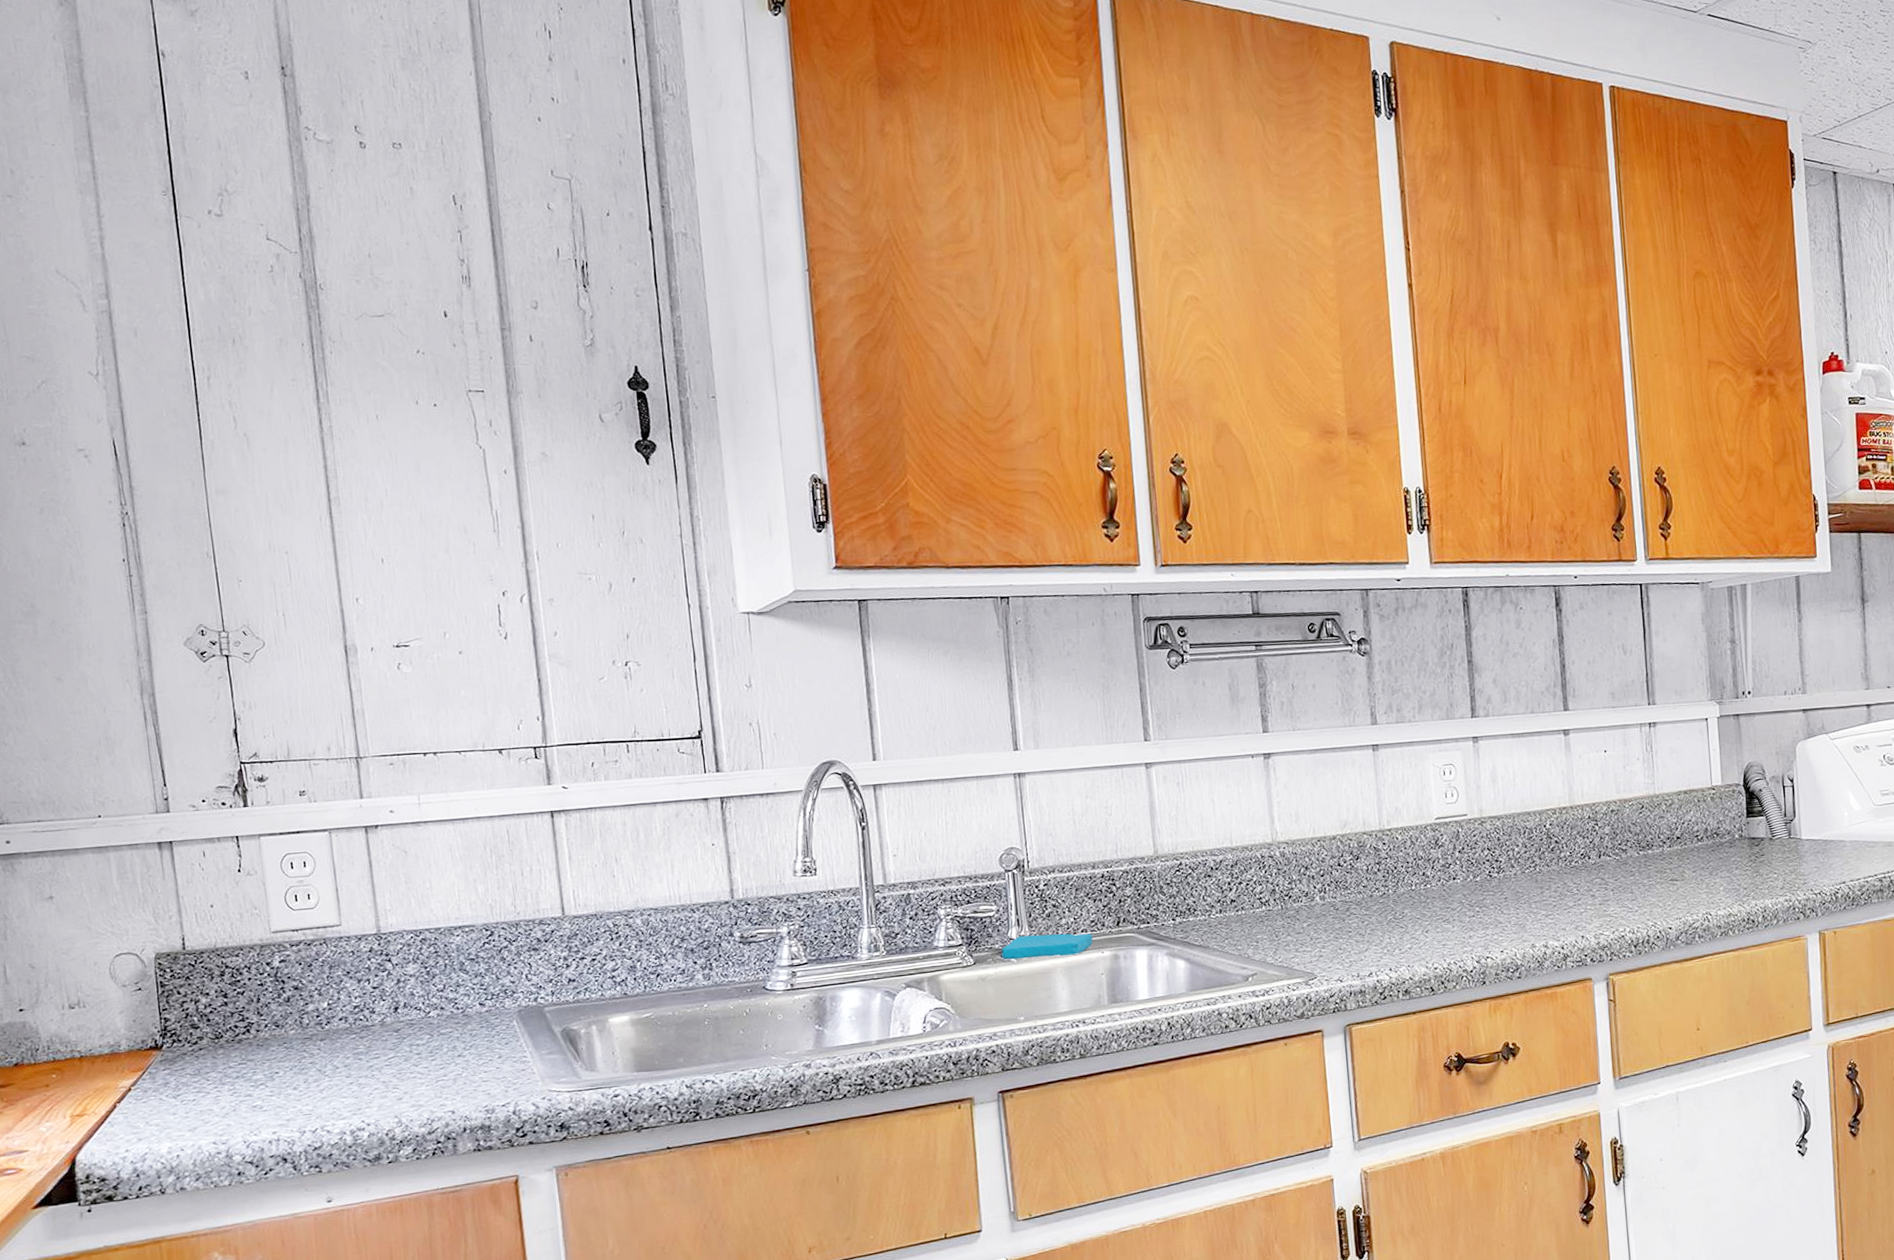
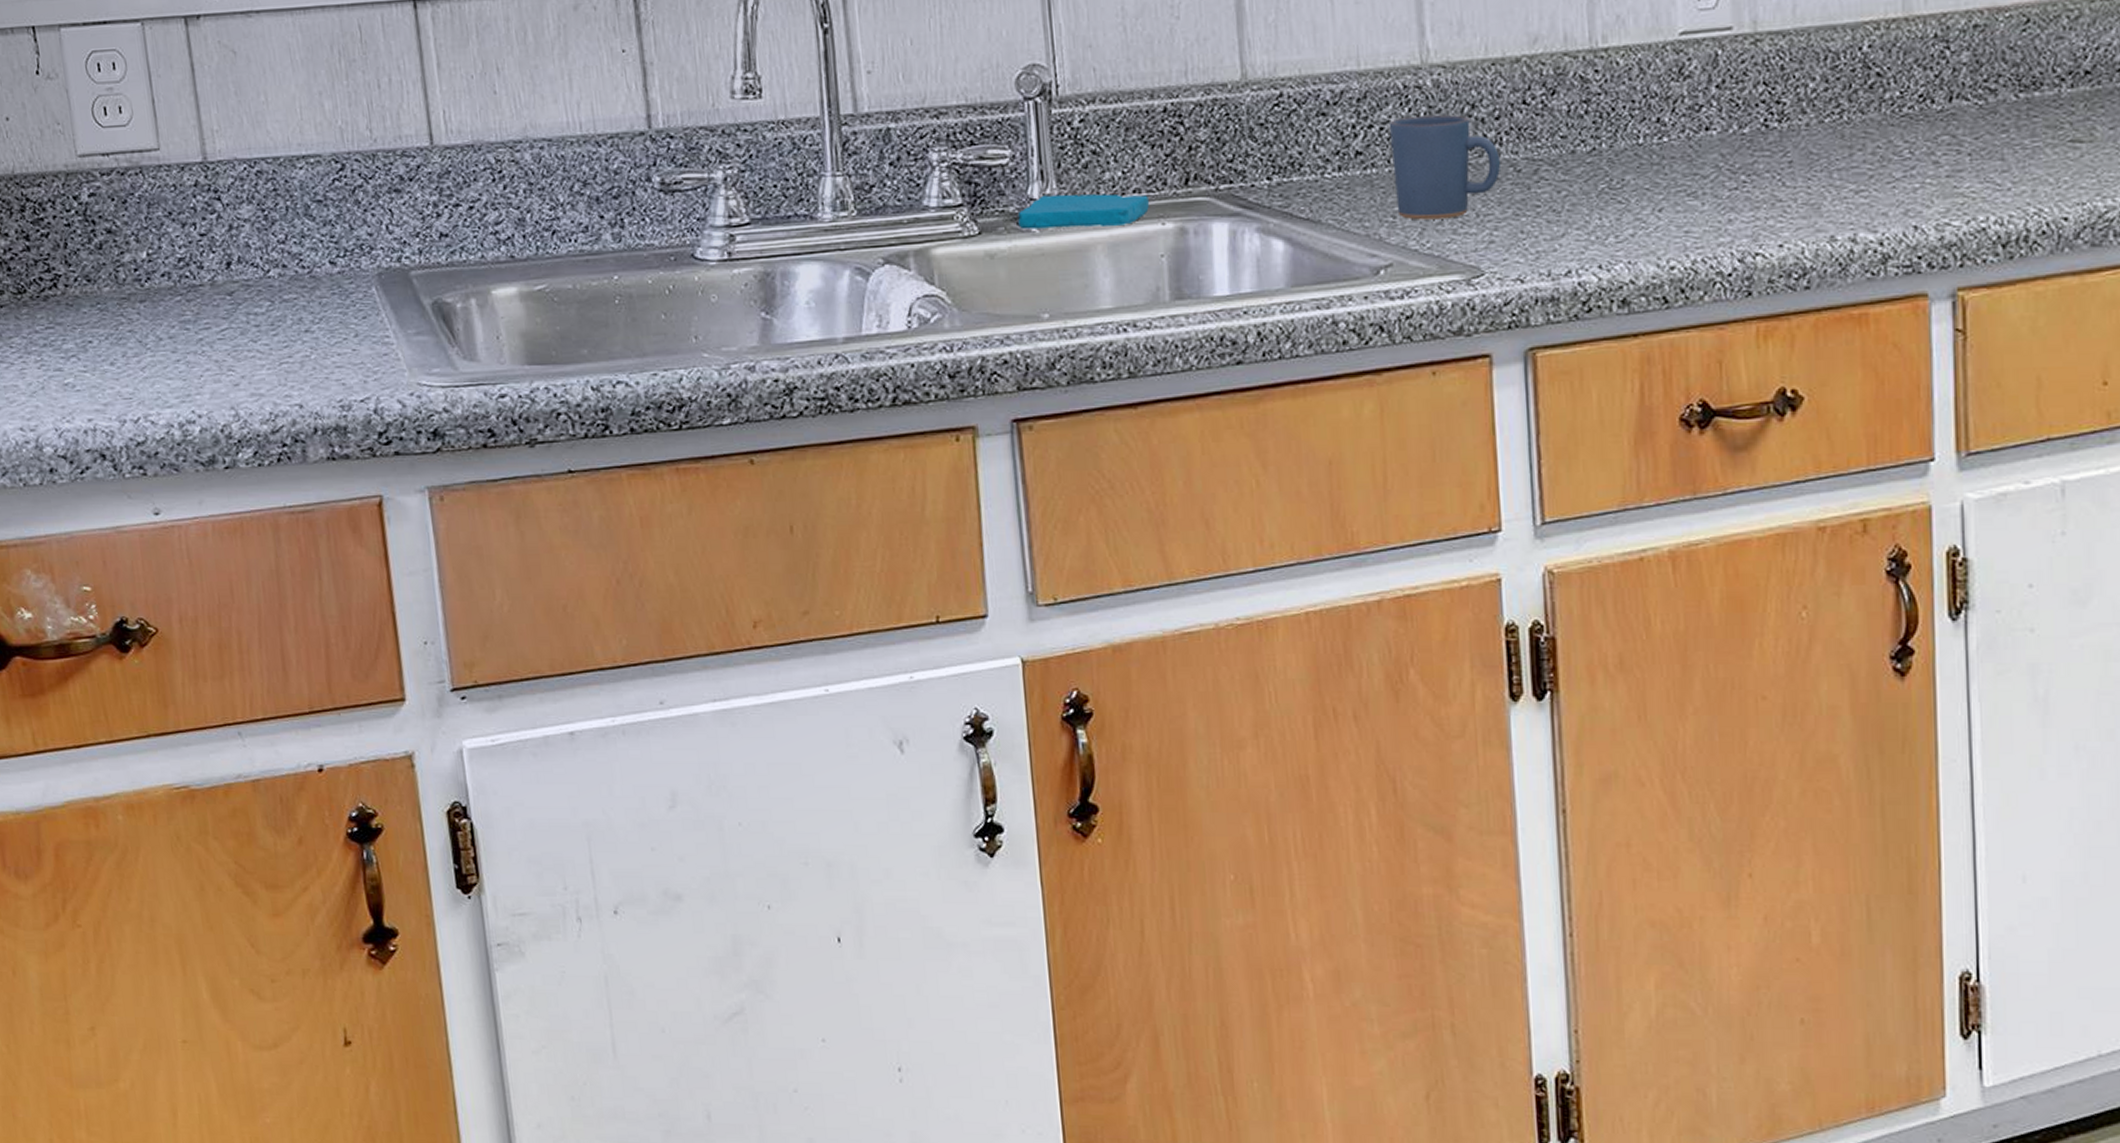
mug: none [1252,874,1326,944] -> present [1389,114,1501,220]

